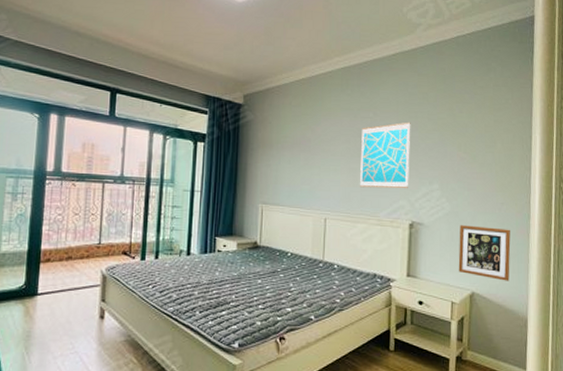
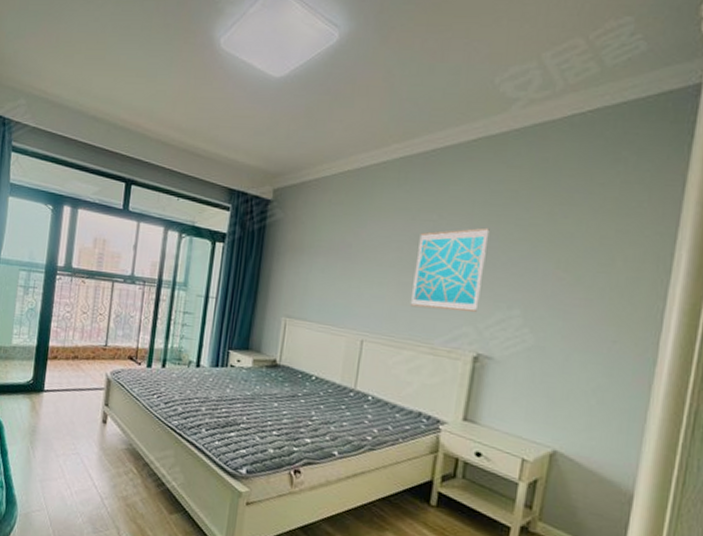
picture frame: present [458,225,511,281] -> none [536,364,622,443]

